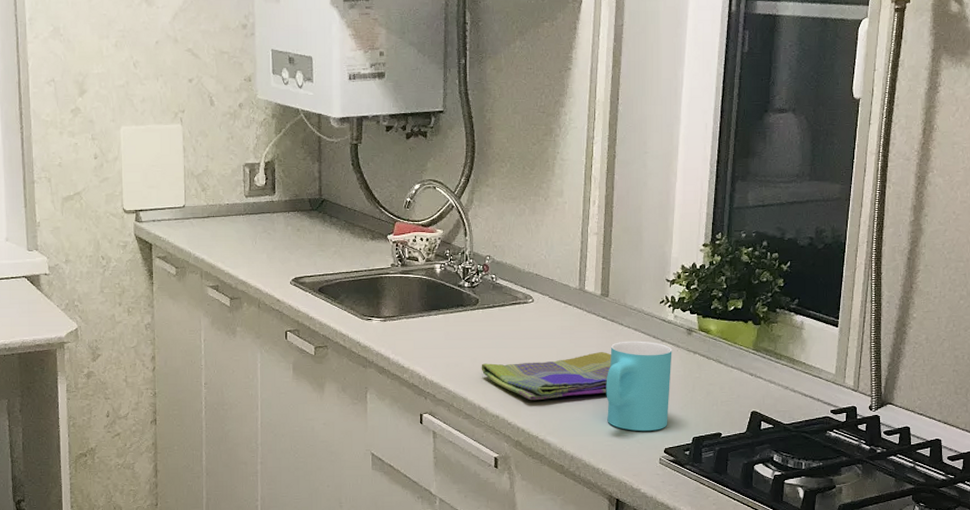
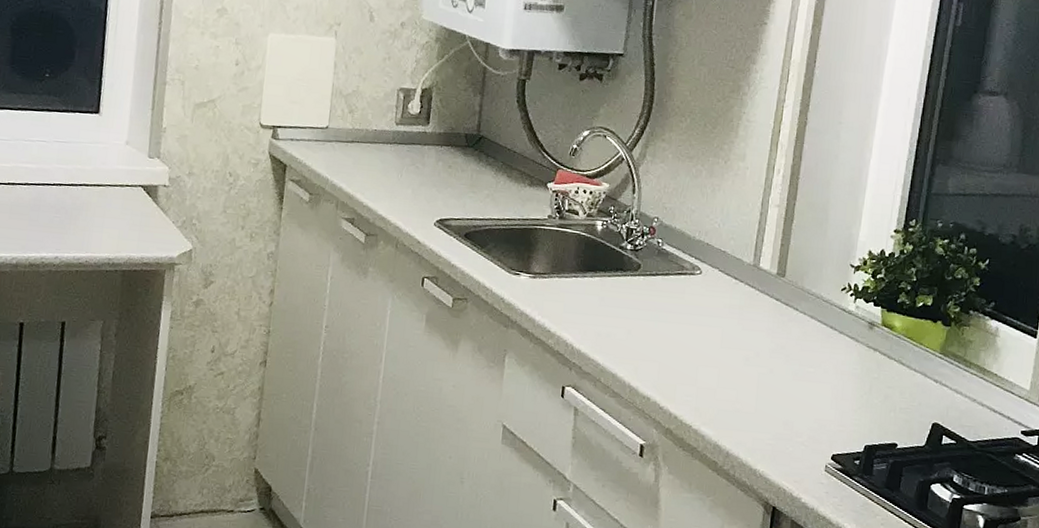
dish towel: present [481,351,611,401] -> none [635,337,782,385]
cup: present [606,341,672,431] -> none [770,328,851,433]

